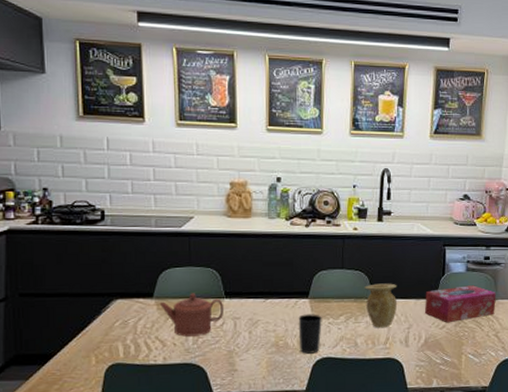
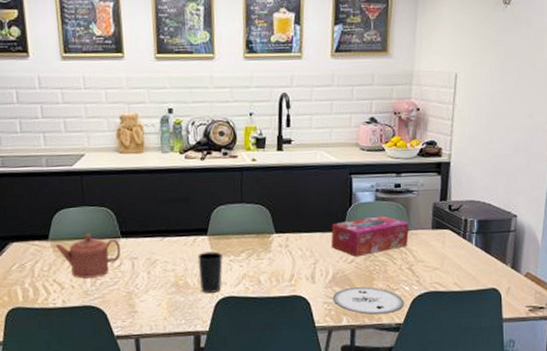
vase: present [365,283,397,328] -> none [266,216,301,265]
plate: none [425,351,490,378] -> present [333,287,404,315]

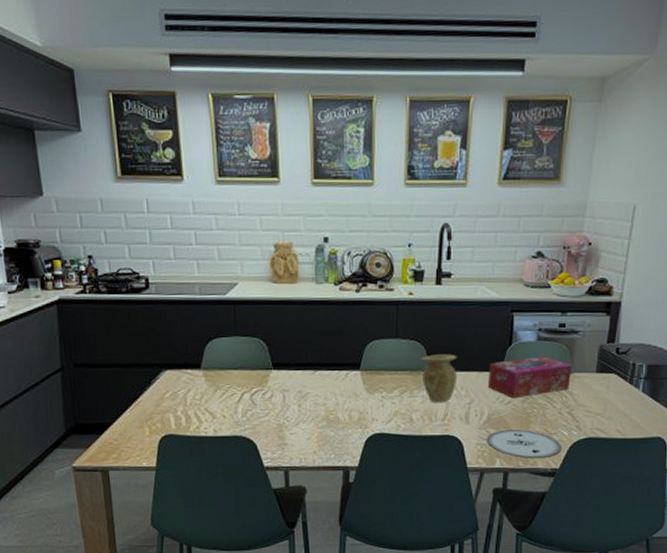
teapot: present [55,233,121,279] -> none [207,364,273,409]
cup: present [197,251,223,293] -> none [349,387,375,429]
vase: none [266,216,301,265] -> present [421,354,457,403]

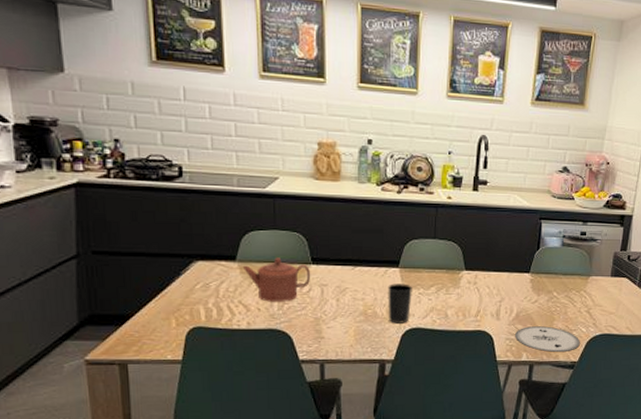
teapot: none [207,364,273,409] -> present [242,257,311,302]
cup: none [349,387,375,429] -> present [388,284,412,324]
vase: present [421,354,457,403] -> none [457,255,491,301]
tissue box: present [487,356,571,399] -> none [517,261,590,298]

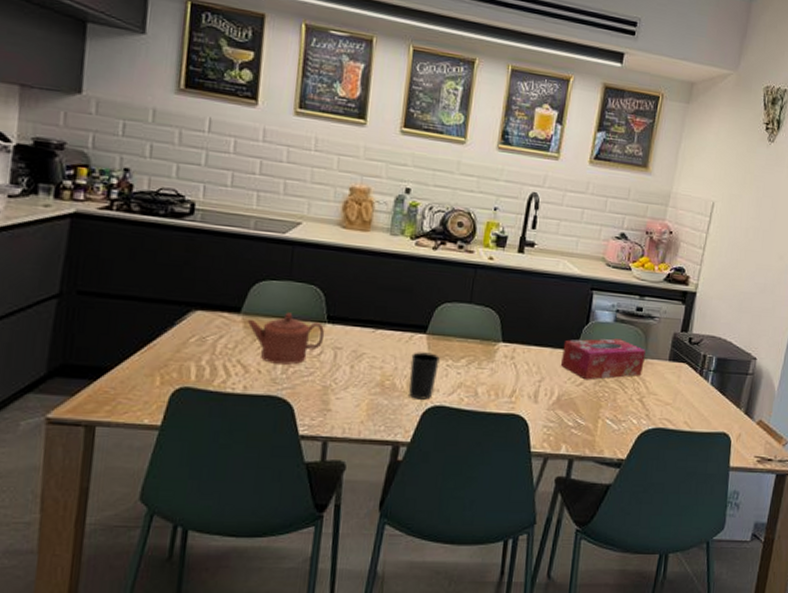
plate: present [515,326,580,352] -> none [554,413,630,446]
tissue box: none [517,261,590,298] -> present [560,338,646,380]

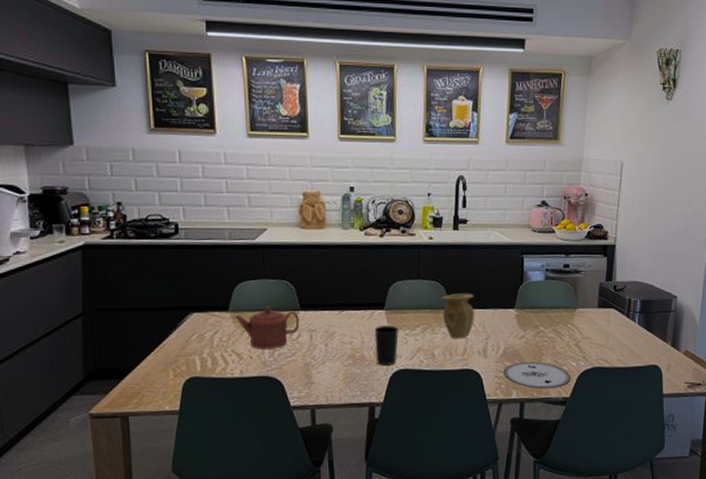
vase: none [493,325,533,379] -> present [441,293,475,339]
plate: none [554,413,630,446] -> present [504,362,571,389]
tissue box: present [560,338,646,380] -> none [502,294,576,333]

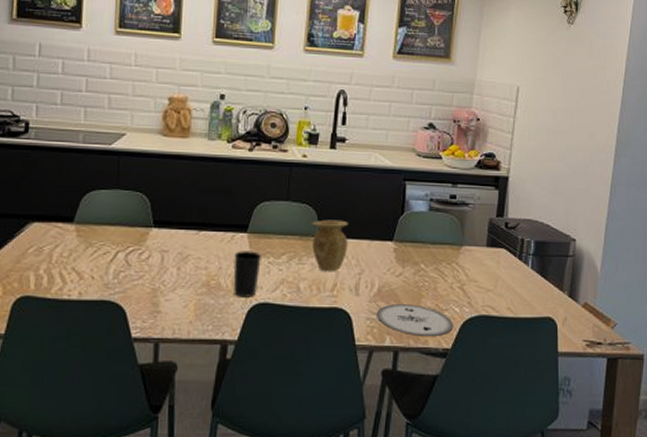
teapot: present [235,305,300,350] -> none [79,219,152,270]

